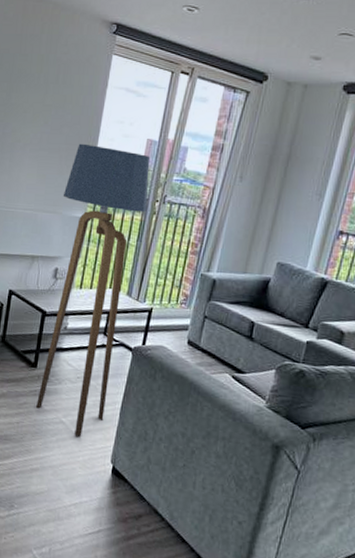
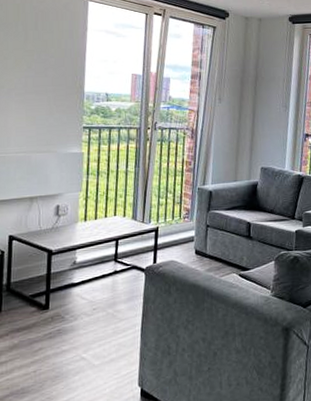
floor lamp: present [36,143,151,437] -> none [53,83,140,369]

